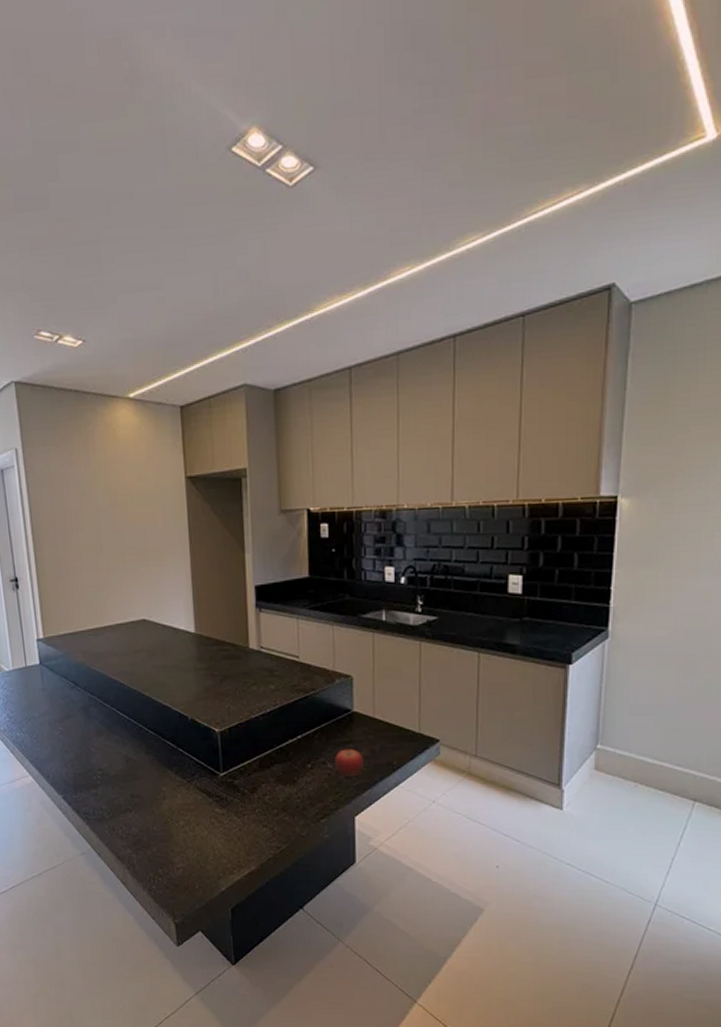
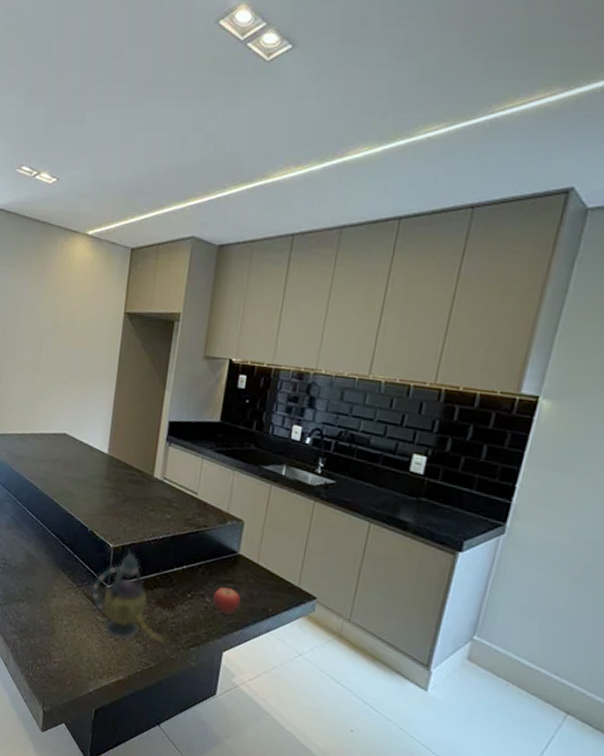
teapot: none [204,730,295,827] -> present [91,549,167,643]

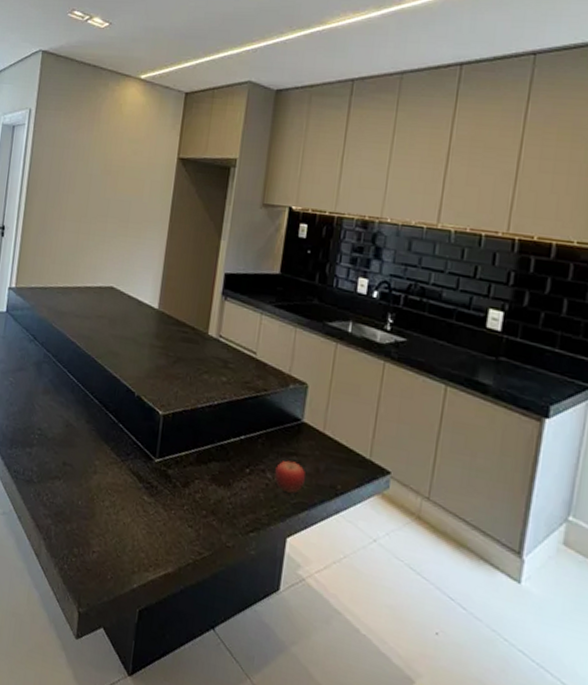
teapot: present [91,549,167,643] -> none [137,417,223,528]

